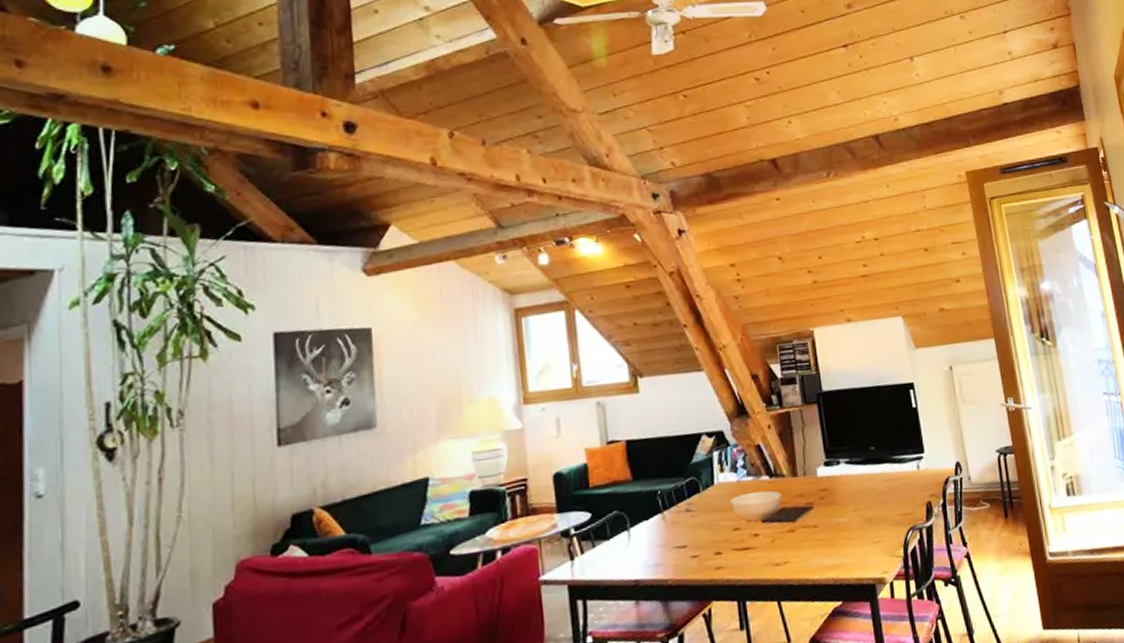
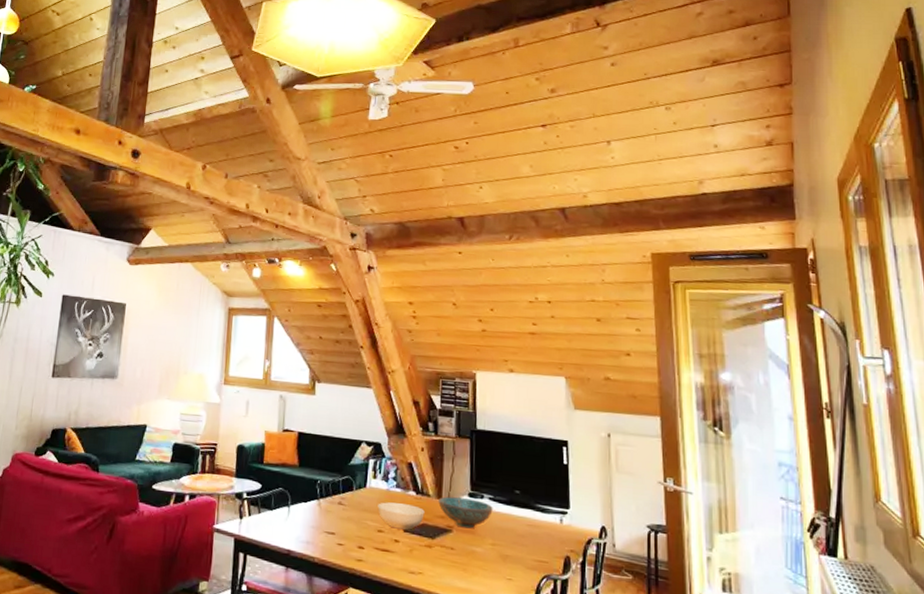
decorative bowl: none [794,467,851,501] -> present [438,496,493,529]

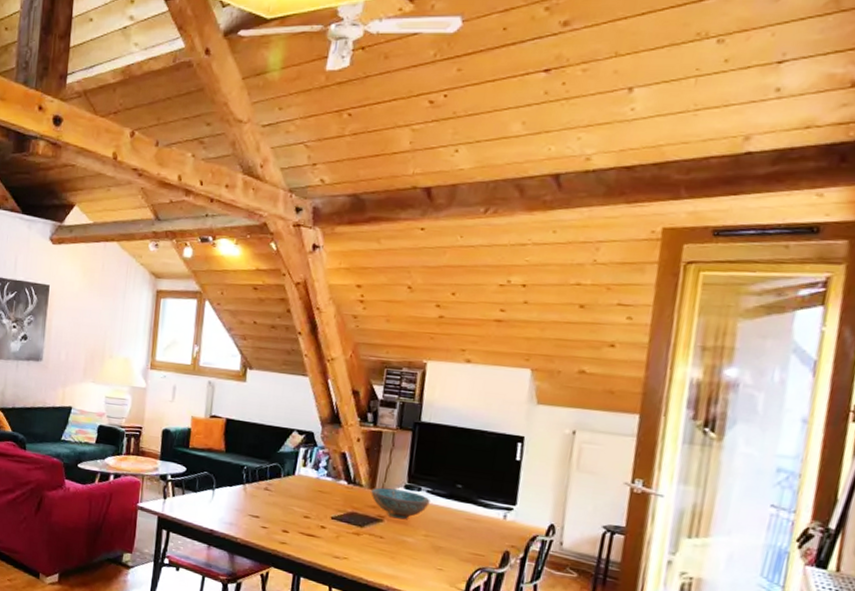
bowl: present [377,502,425,530] -> none [305,489,356,518]

